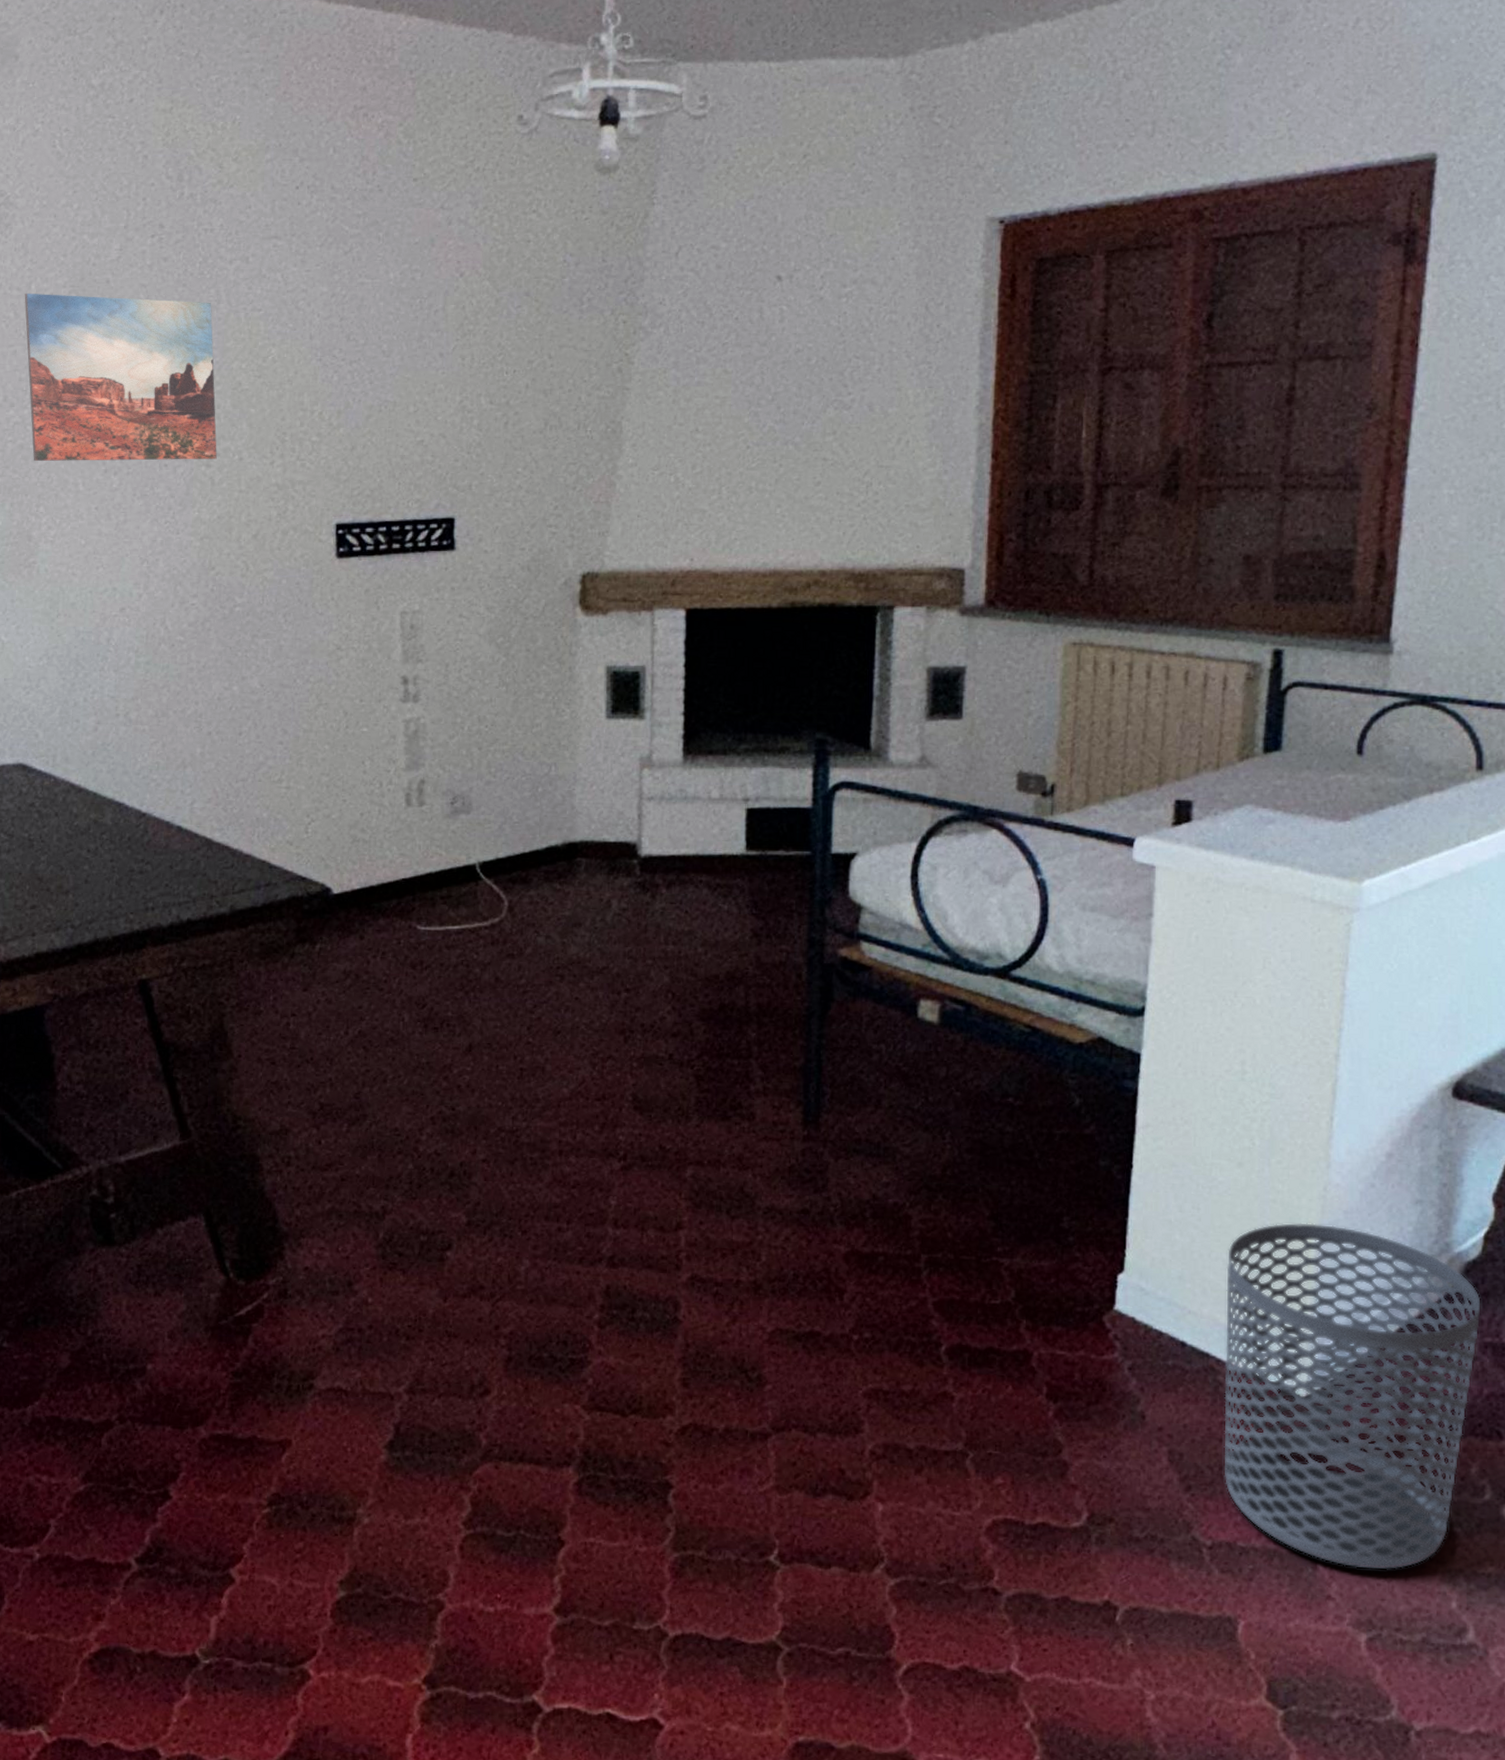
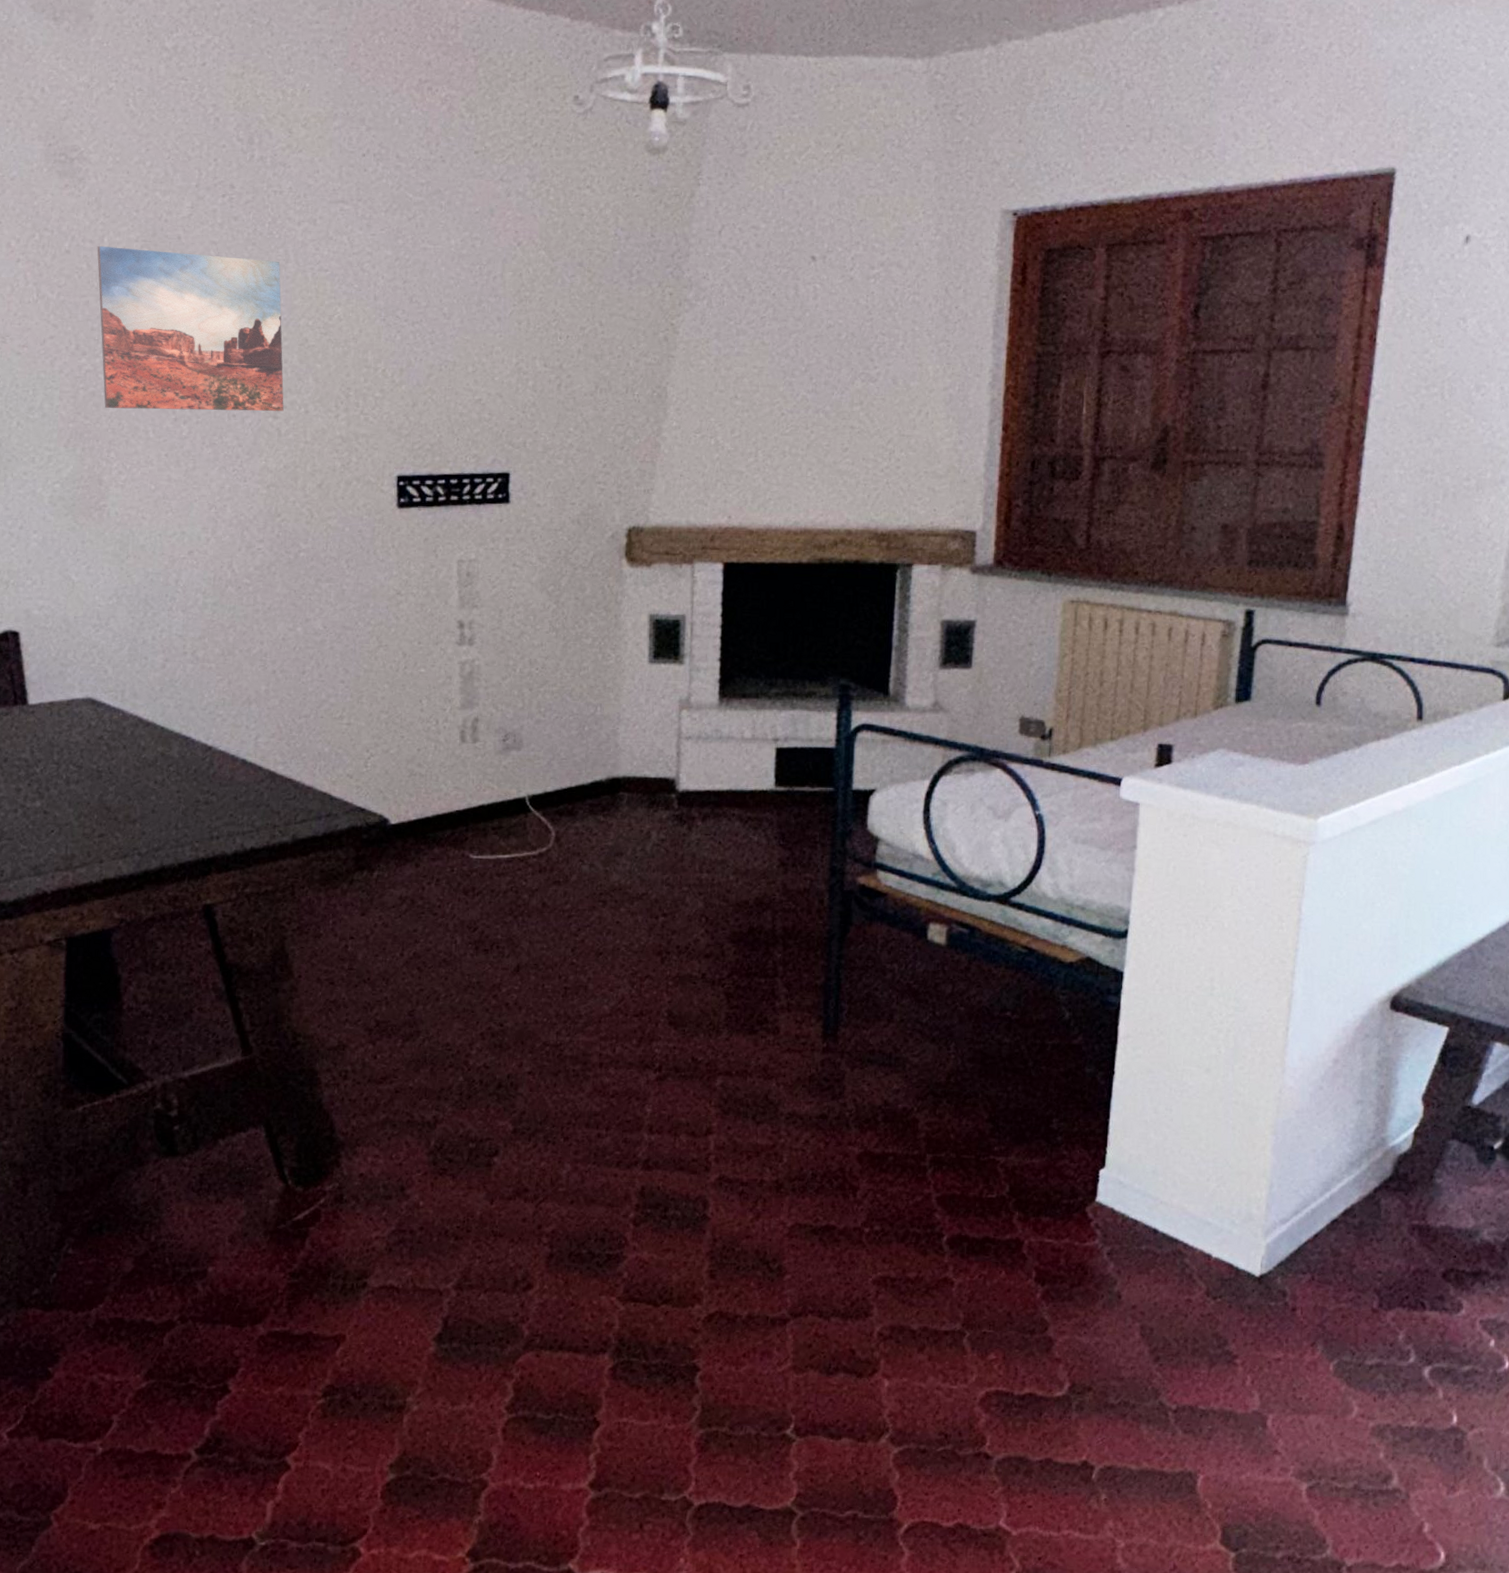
waste bin: present [1224,1223,1481,1570] -> none [1188,1122,1410,1427]

